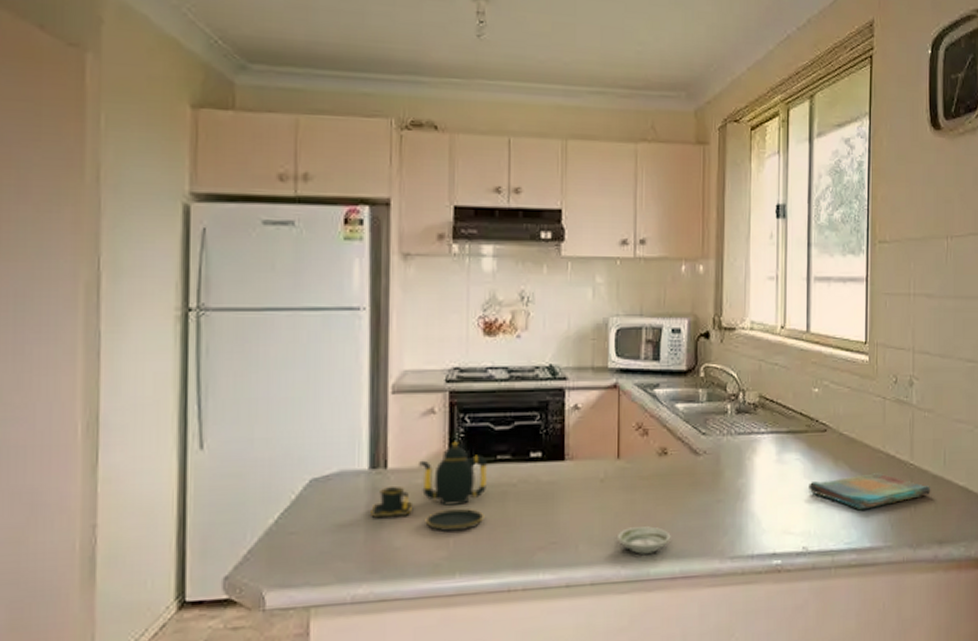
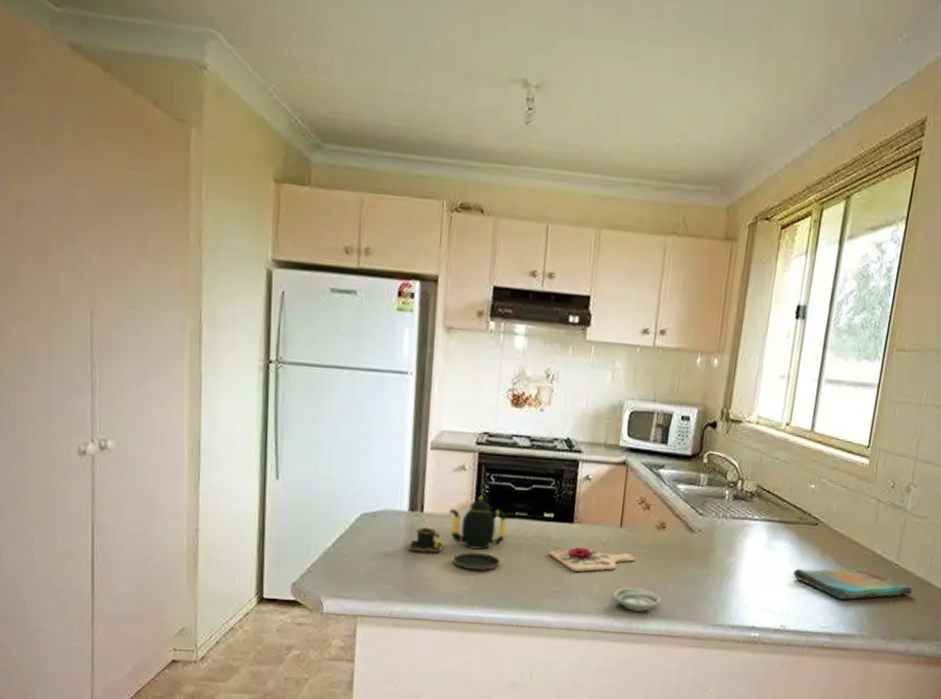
cutting board: none [539,487,639,516] -> present [548,547,637,572]

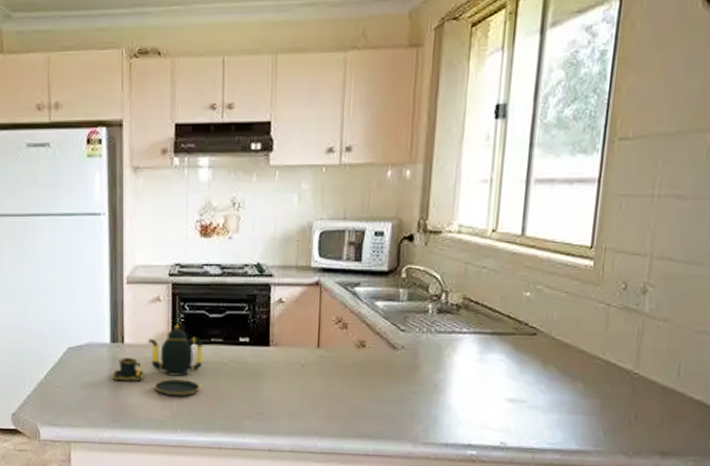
cutting board: present [548,547,637,572] -> none [246,370,337,393]
saucer: present [613,587,661,612] -> none [314,408,366,432]
dish towel: present [793,568,913,600] -> none [511,379,658,414]

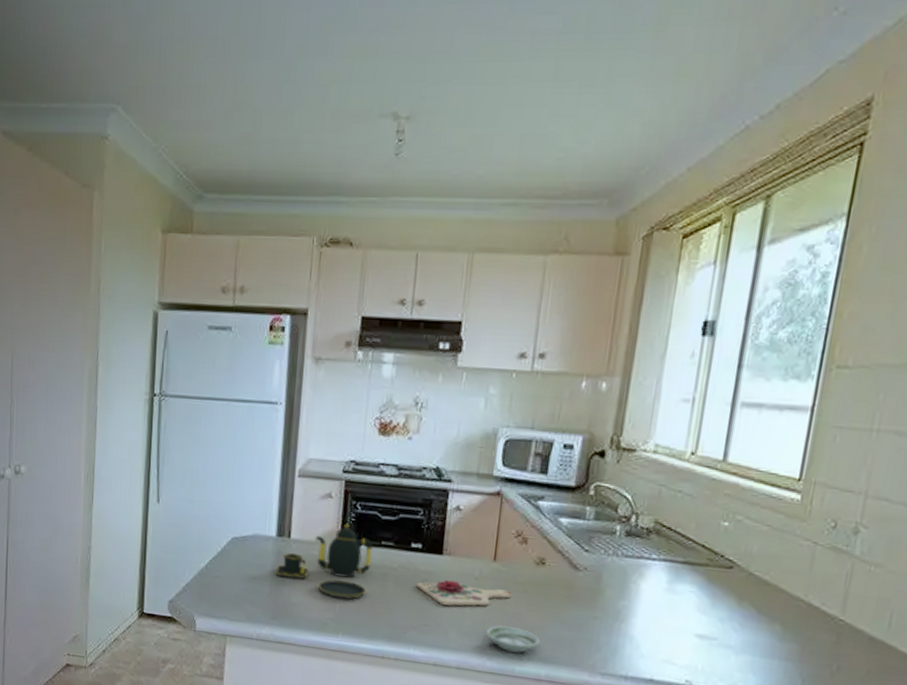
cutting board: none [246,370,337,393] -> present [416,579,512,606]
saucer: none [314,408,366,432] -> present [485,625,540,653]

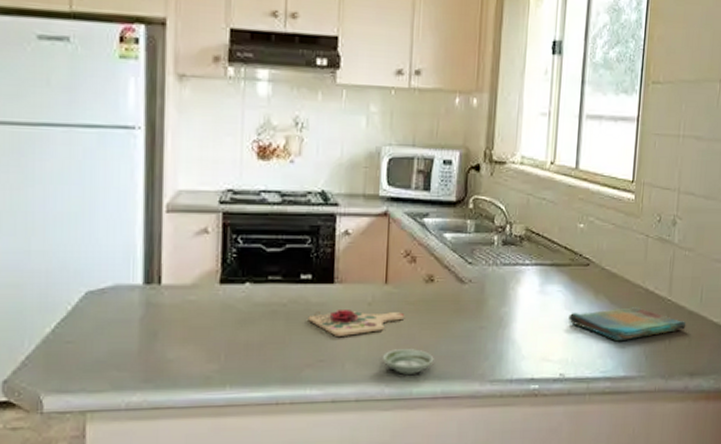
teapot: present [275,524,373,600] -> none [145,261,259,346]
dish towel: none [701,617,865,658] -> present [569,307,686,342]

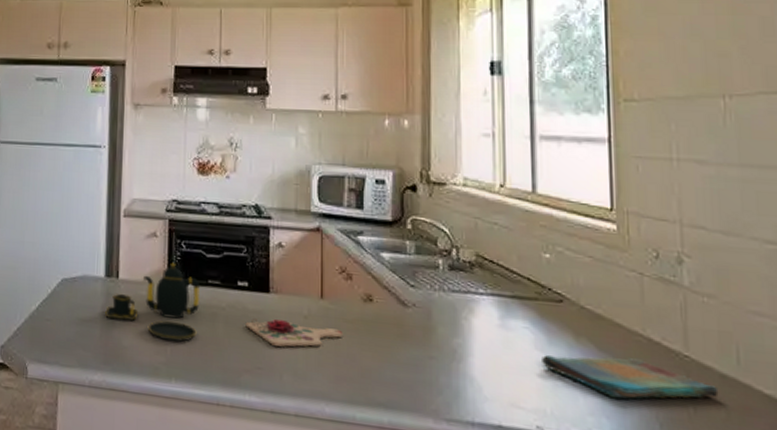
teapot: none [145,261,259,346] -> present [105,263,200,342]
saucer: present [382,349,434,375] -> none [320,367,378,398]

